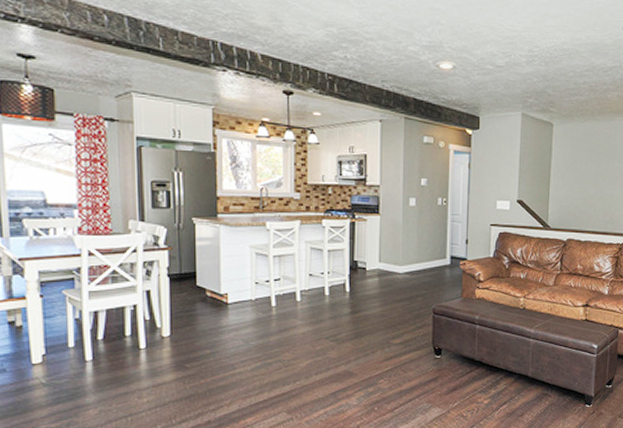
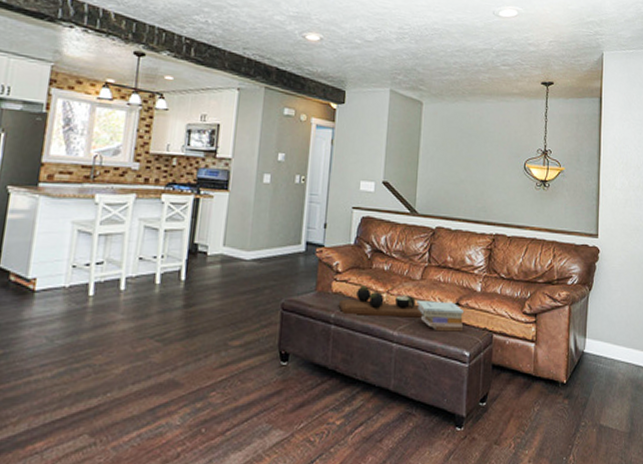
decorative tray: none [481,292,558,318] -> present [338,286,425,318]
books: none [549,303,593,329] -> present [415,301,465,332]

